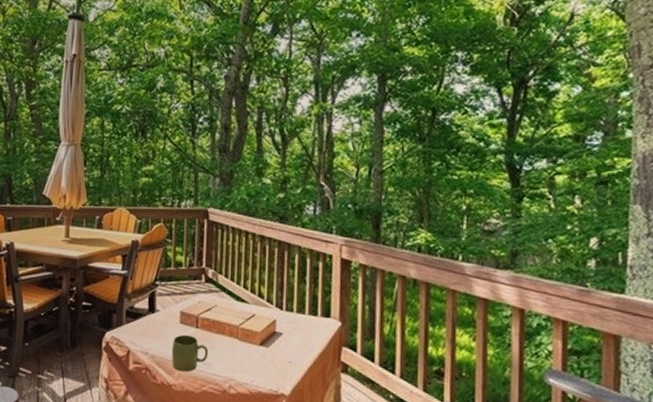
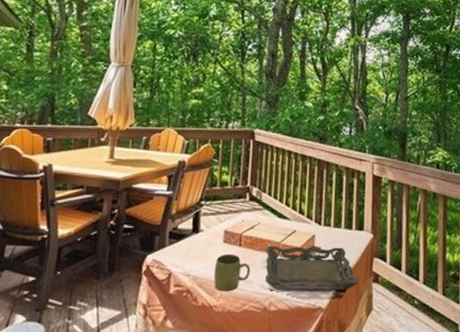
tray: none [224,329,326,380] -> present [265,246,359,291]

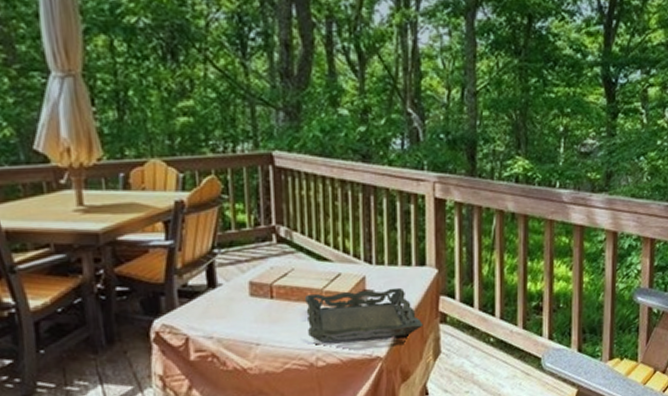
mug: present [213,253,251,292] -> none [242,308,289,352]

